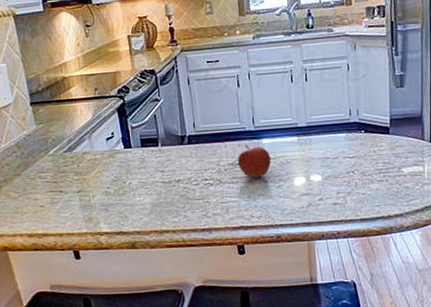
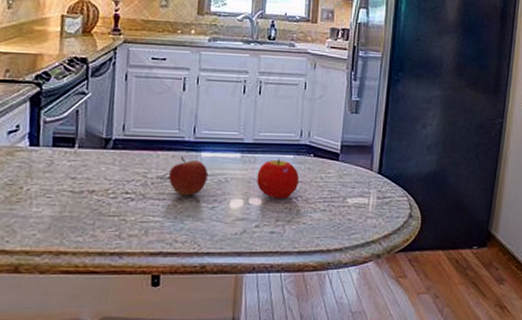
fruit: none [314,137,354,174] -> present [257,158,300,199]

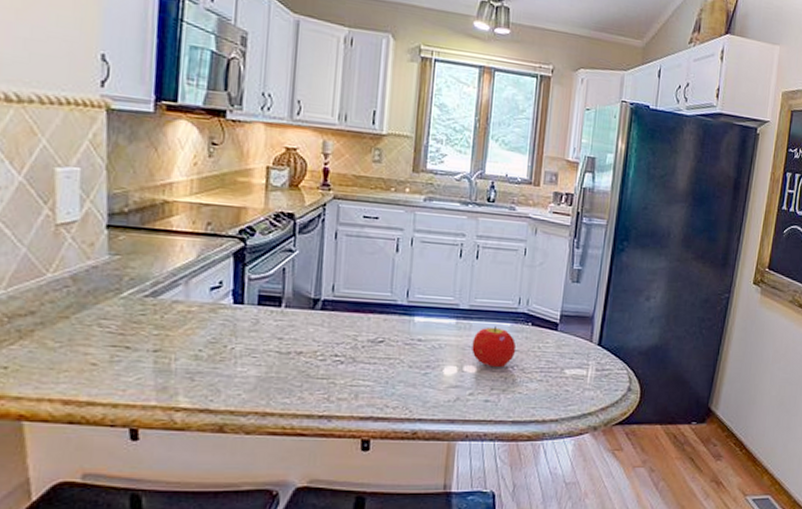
apple: present [169,156,209,196] -> none [380,320,422,361]

